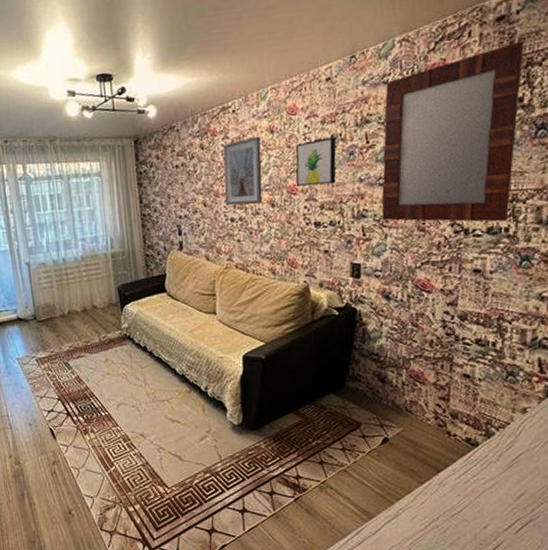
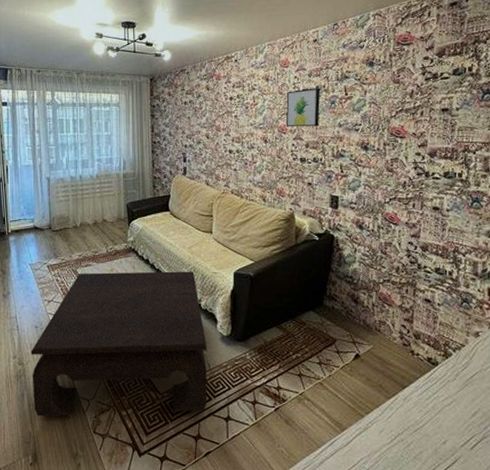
coffee table: none [27,357,220,516] -> present [31,271,207,417]
picture frame: present [223,136,263,206] -> none [225,82,258,140]
home mirror: present [381,41,524,222] -> none [357,23,472,168]

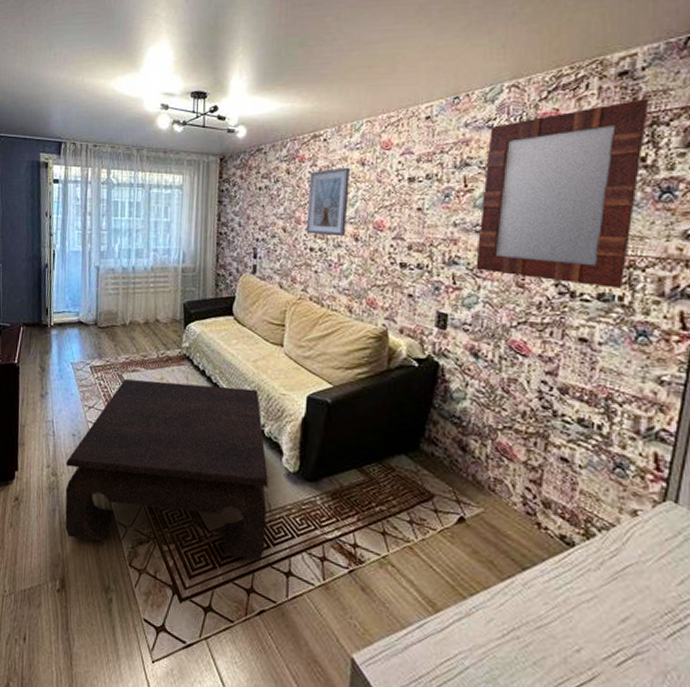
picture frame: none [225,82,258,140] -> present [306,167,350,237]
wall art: present [285,88,321,127] -> none [383,176,432,225]
home mirror: none [357,23,472,168] -> present [476,98,649,288]

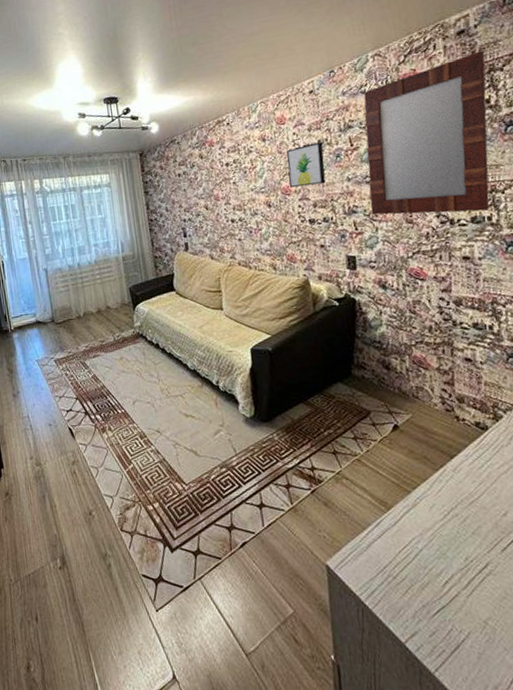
coffee table: present [65,379,268,560] -> none [47,352,238,518]
picture frame: present [306,167,350,237] -> none [220,144,260,208]
wall art: none [383,176,432,225] -> present [286,142,326,188]

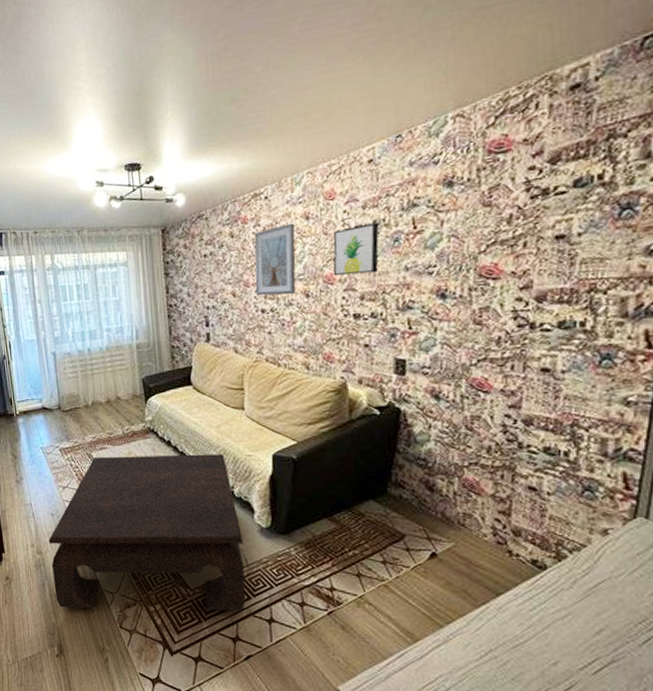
coffee table: none [47,352,238,518] -> present [49,454,246,611]
picture frame: none [220,144,260,208] -> present [254,223,296,296]
home mirror: present [363,50,490,215] -> none [430,110,605,315]

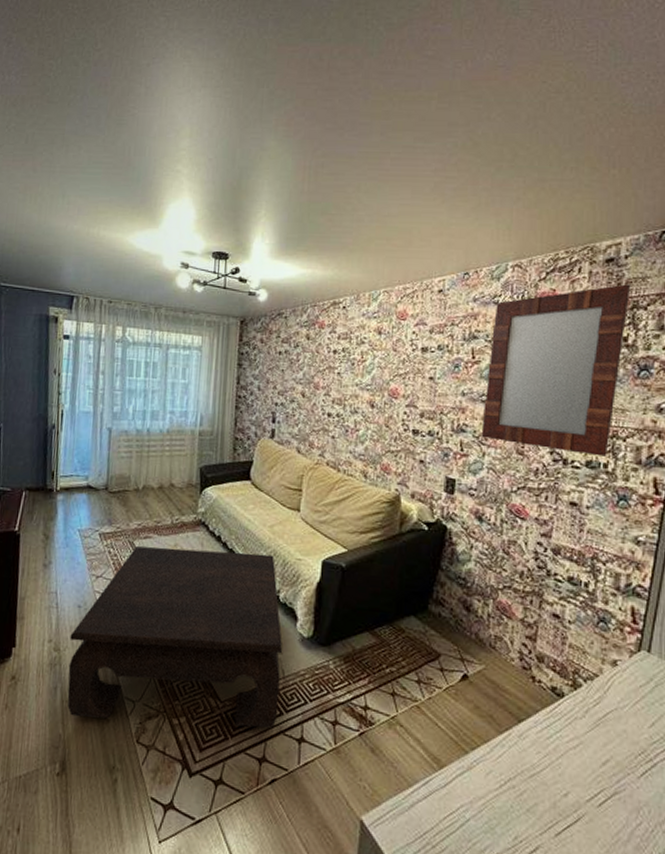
picture frame: present [254,223,296,296] -> none [324,335,367,403]
wall art: present [333,222,379,276] -> none [398,347,443,394]
home mirror: none [430,110,605,315] -> present [481,284,631,457]

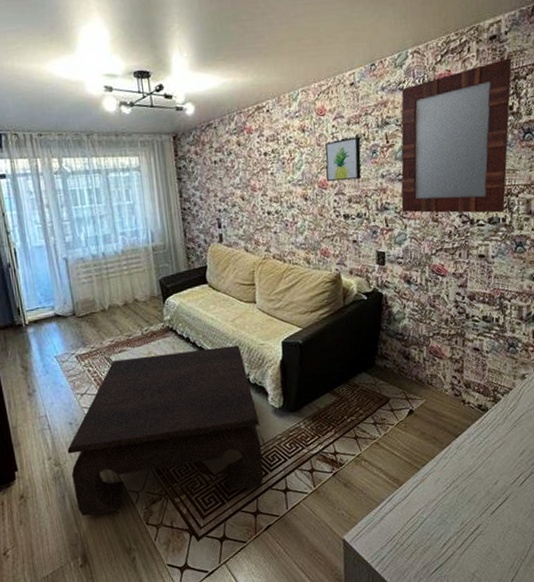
wall art: none [398,347,443,394] -> present [325,136,361,182]

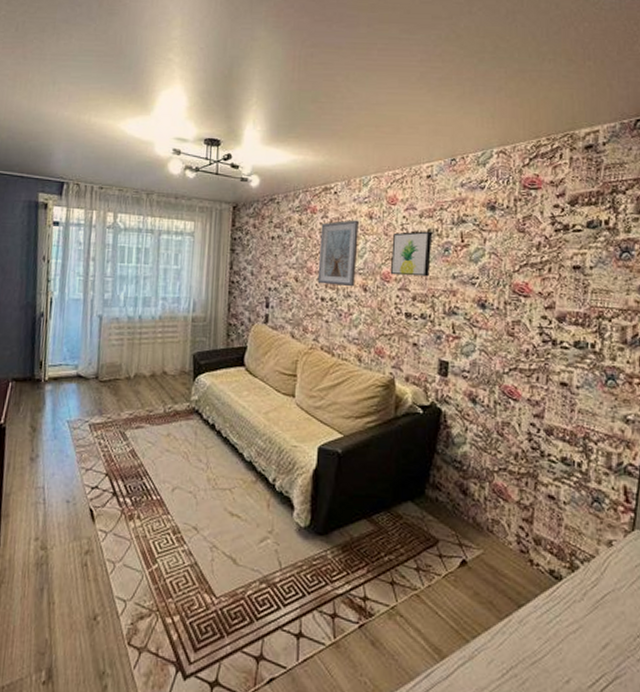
coffee table: present [67,345,264,516] -> none [54,437,279,624]
picture frame: none [258,134,297,200] -> present [317,220,359,287]
home mirror: present [401,58,512,213] -> none [472,169,610,337]

